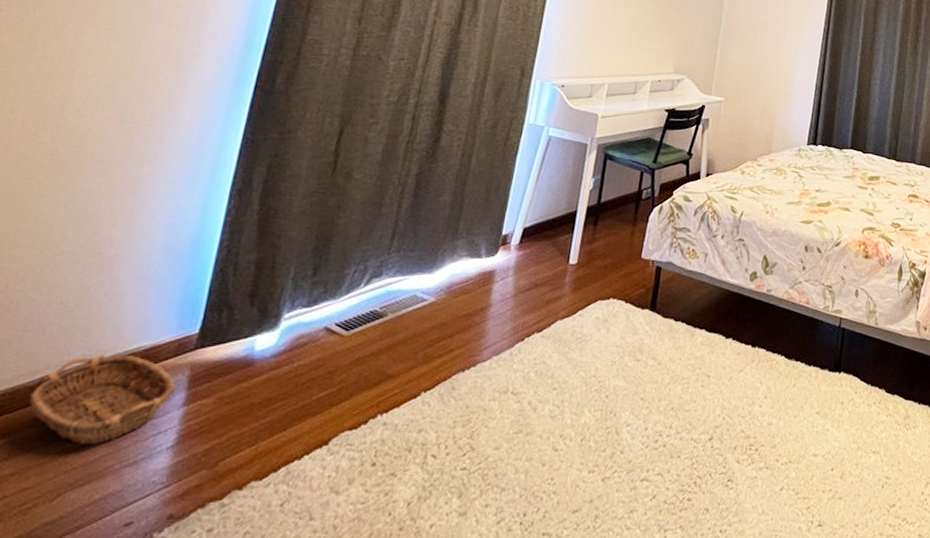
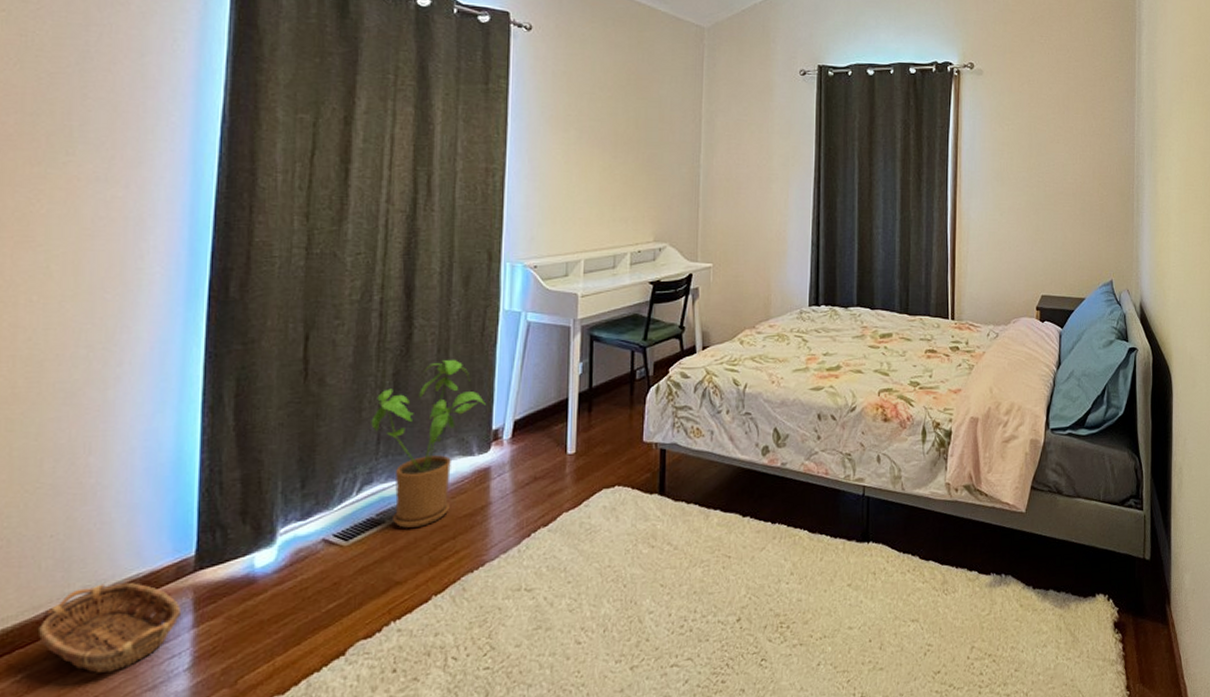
house plant: none [388,164,499,323] -> present [371,359,486,528]

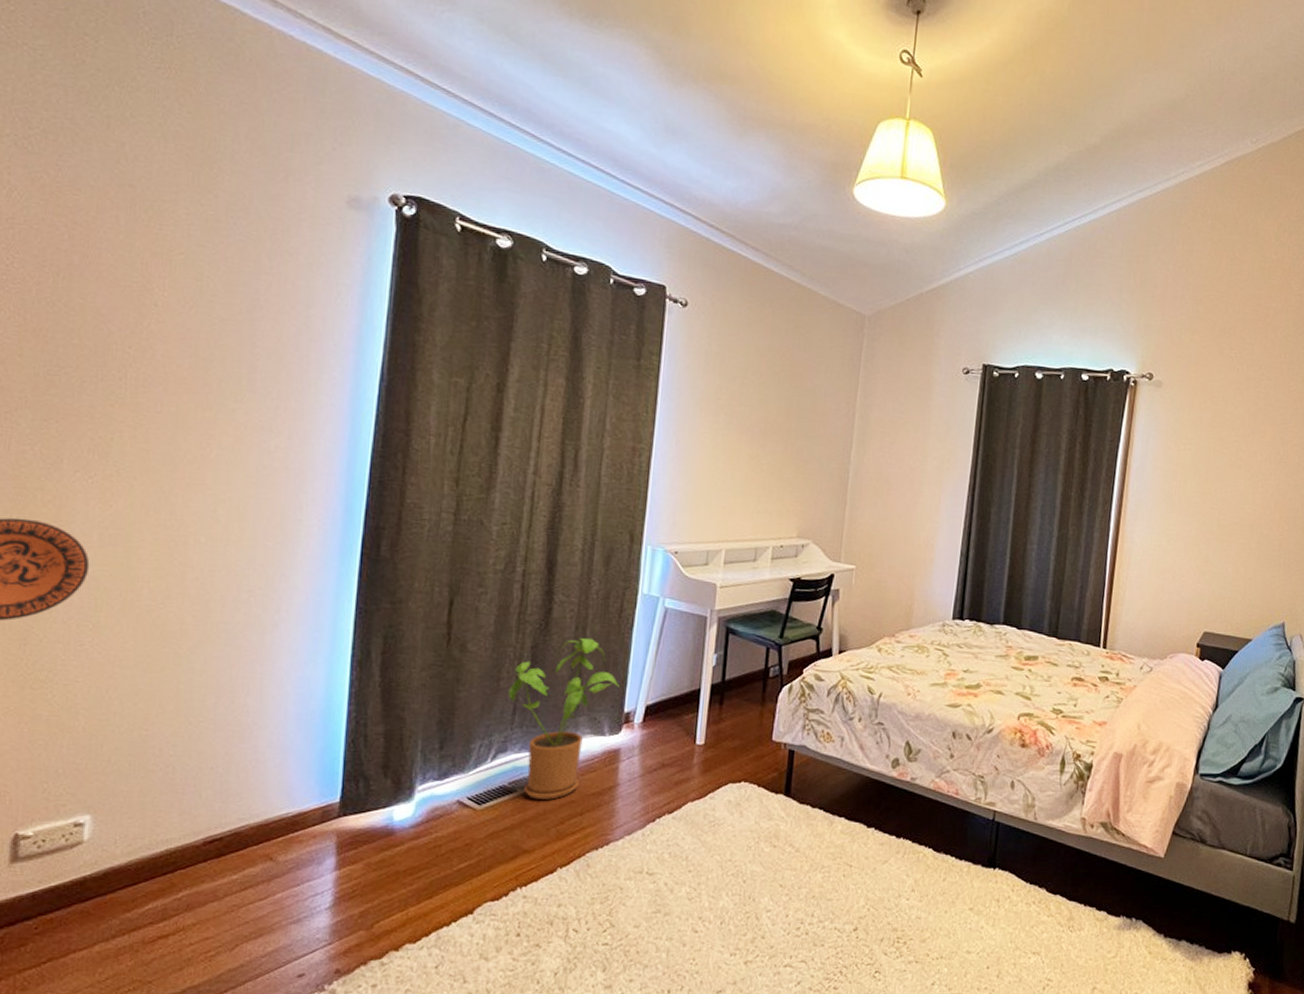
basket: present [37,583,182,673] -> none [197,818,326,901]

